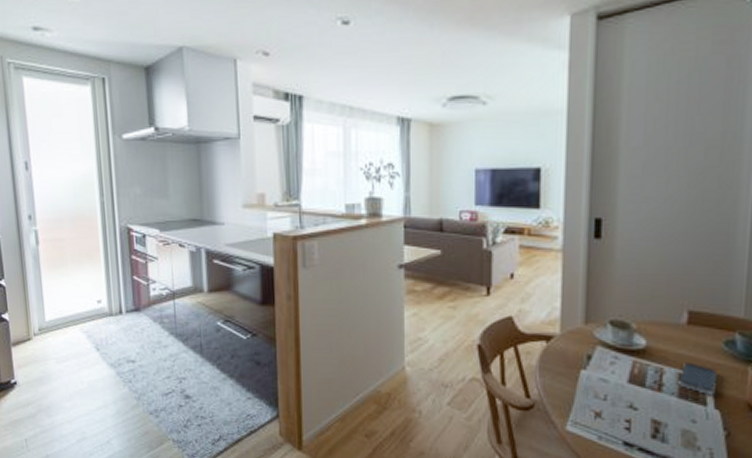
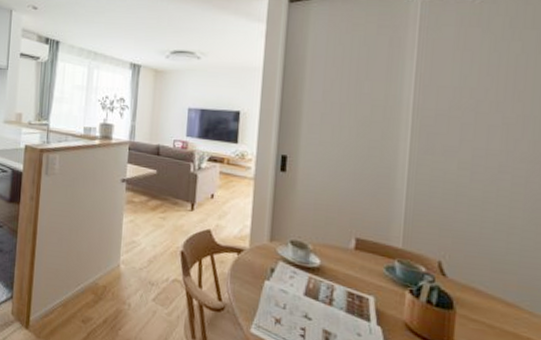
smartphone: present [678,362,718,396] -> none [346,282,380,314]

